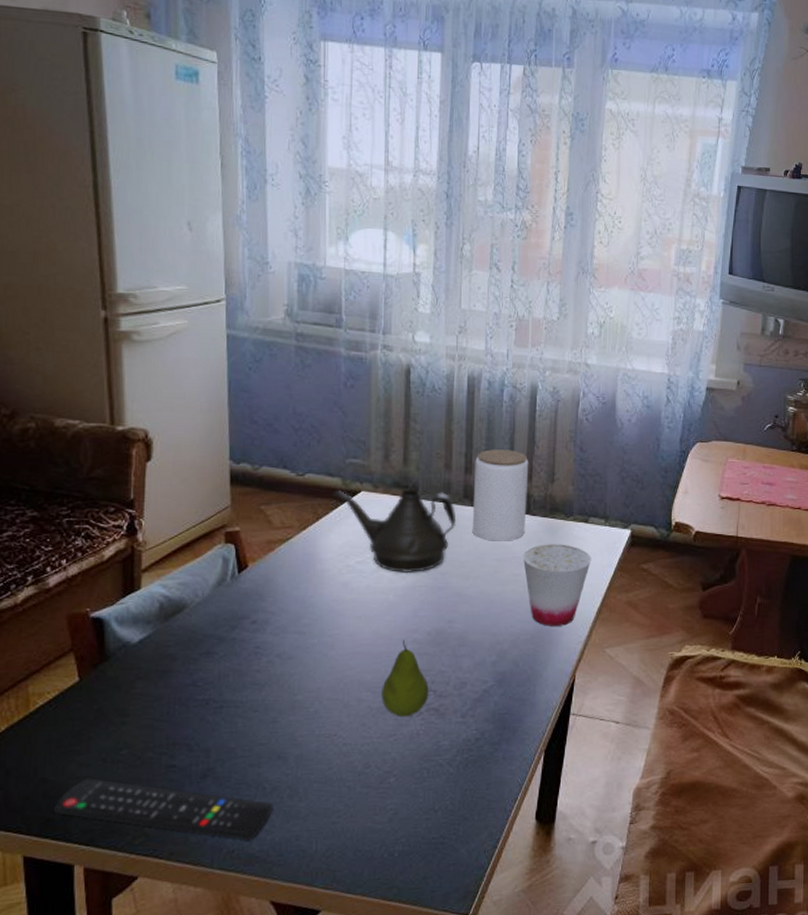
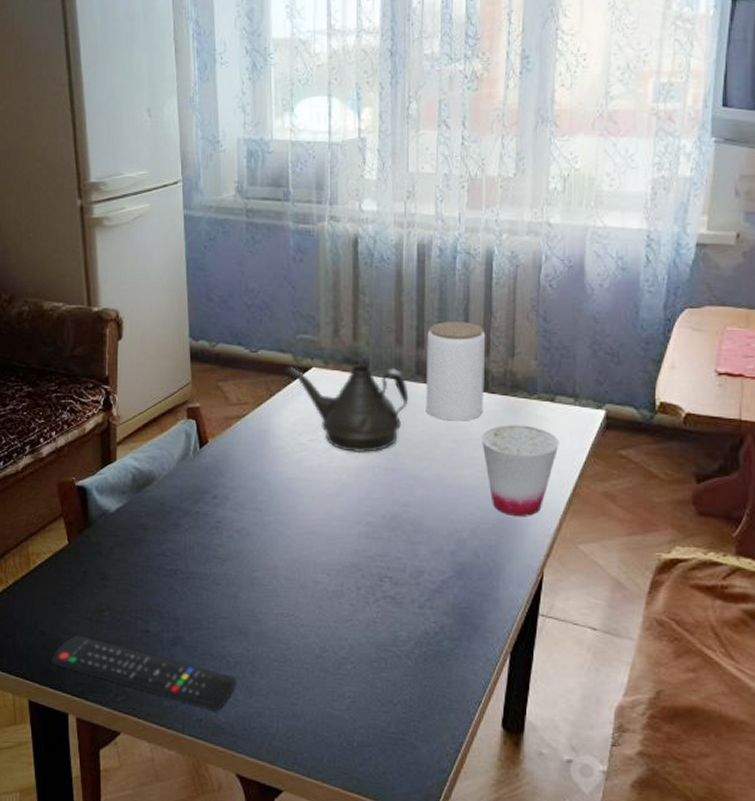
fruit: present [381,640,429,717] -> none [337,523,384,603]

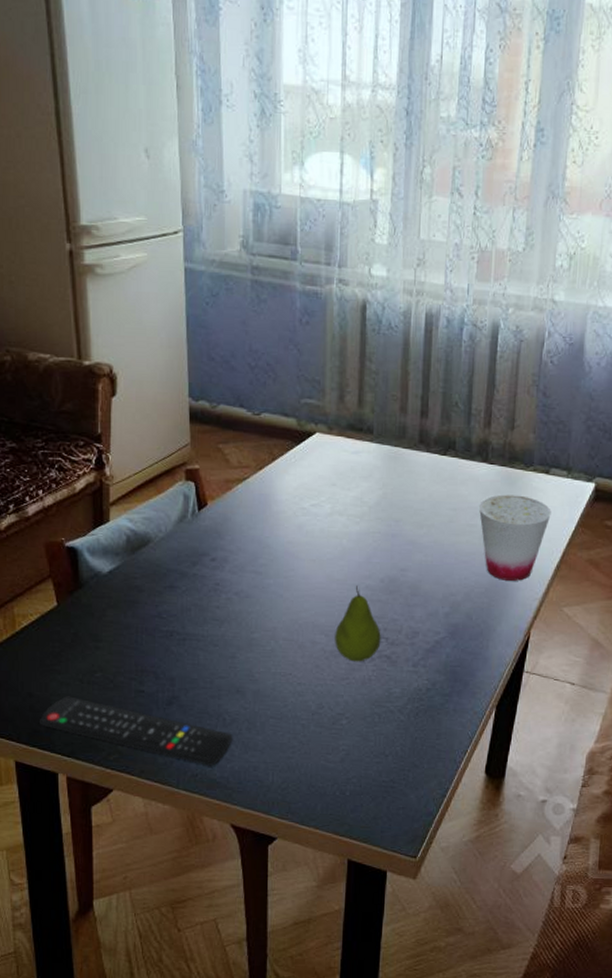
teapot: present [285,365,409,453] -> none [288,430,411,519]
fruit: none [337,523,384,603] -> present [335,586,381,662]
jar: present [426,322,486,421] -> none [427,392,488,490]

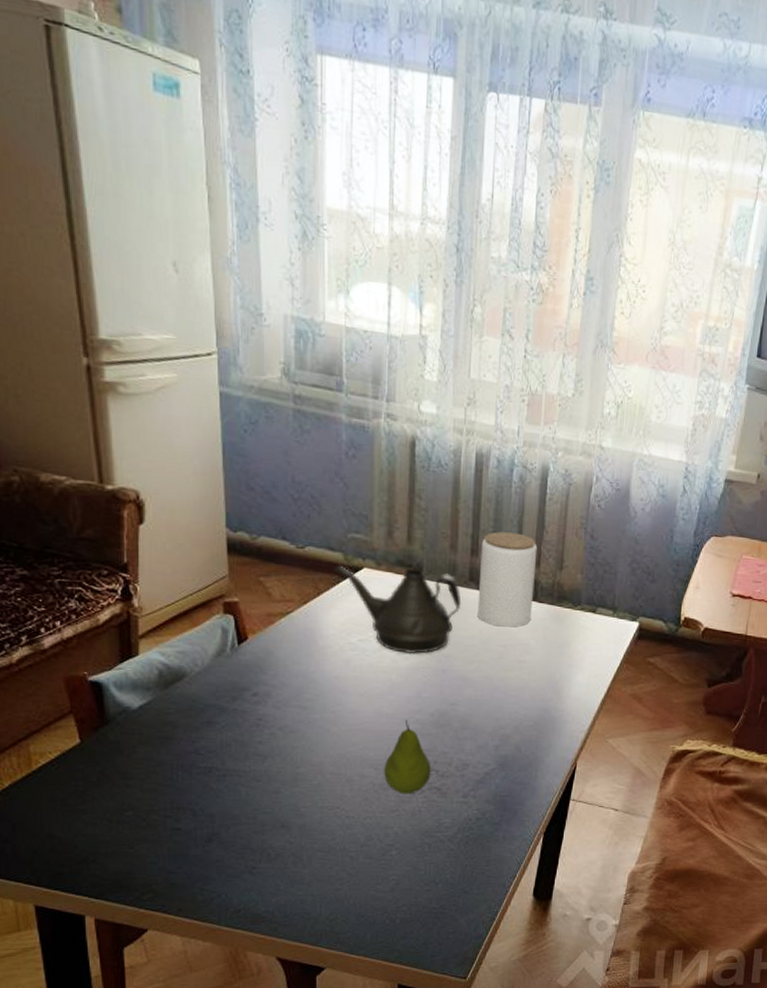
remote control: present [40,696,233,766] -> none [62,836,278,901]
teapot: none [288,430,411,519] -> present [334,565,462,654]
jar: none [427,392,488,490] -> present [477,532,538,627]
cup: present [479,494,552,581] -> none [528,632,598,714]

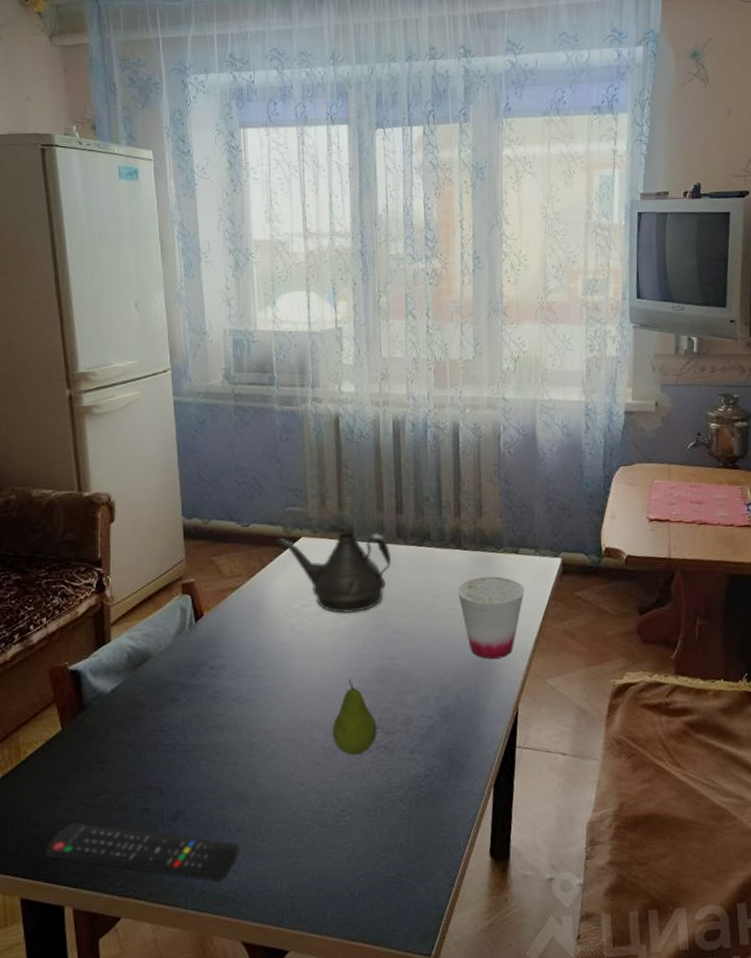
remote control: none [62,836,278,901] -> present [45,822,239,881]
jar: present [477,532,538,627] -> none [405,487,458,578]
cup: none [528,632,598,714] -> present [458,576,525,659]

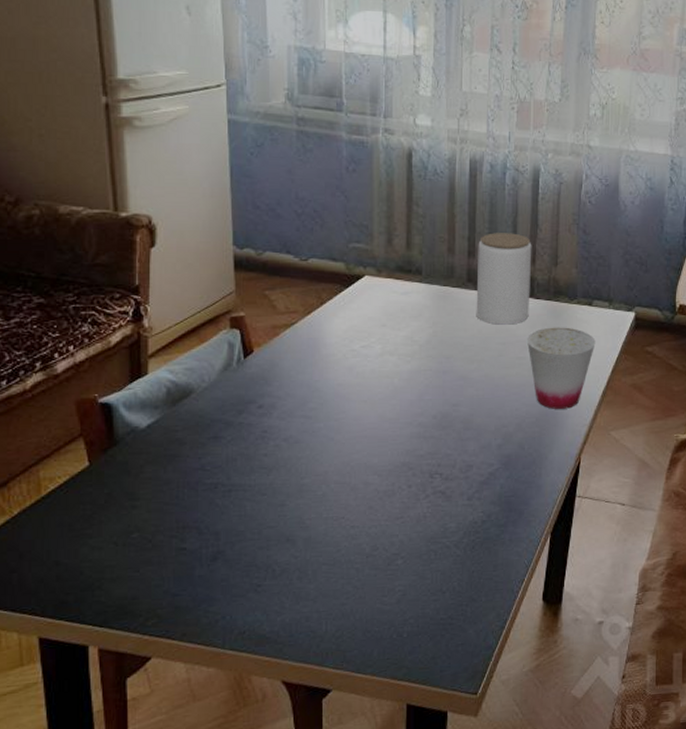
remote control: present [45,822,239,881] -> none [68,561,283,621]
teapot: present [276,532,392,614] -> none [337,273,460,358]
fruit: present [332,679,377,756] -> none [388,424,435,500]
jar: none [405,487,458,578] -> present [476,233,532,325]

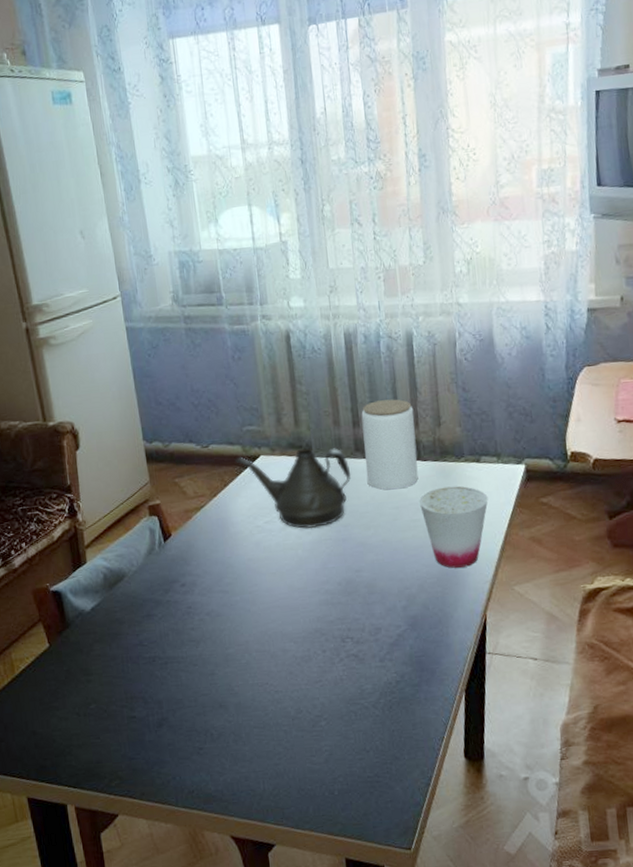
teapot: none [337,273,460,358] -> present [235,448,351,529]

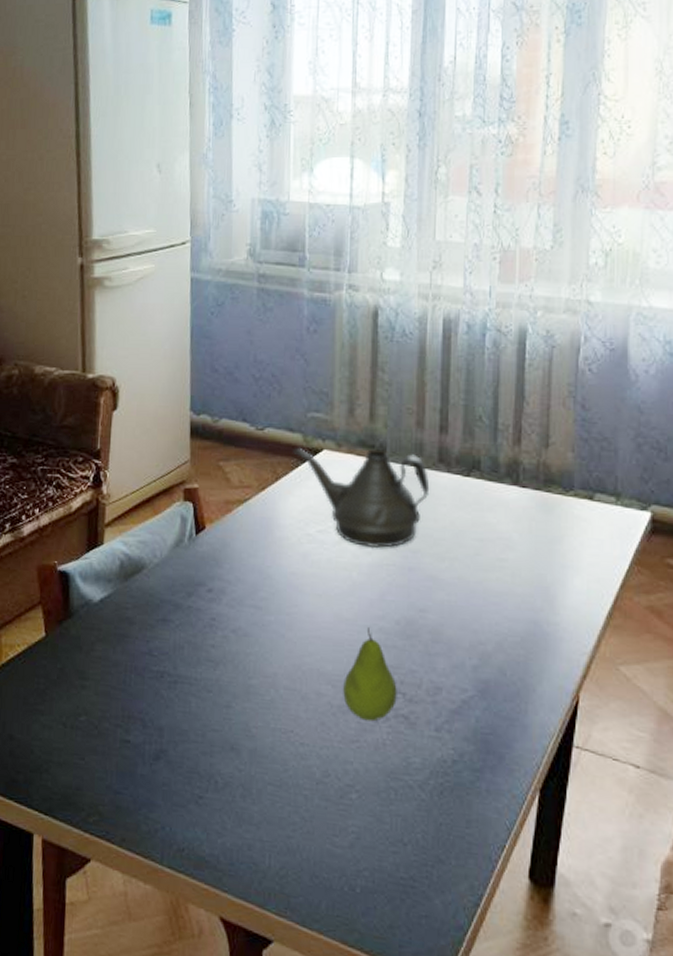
fruit: none [303,592,347,664] -> present [343,628,397,722]
jar: present [361,399,419,490] -> none [448,405,517,517]
cup: present [419,486,488,568] -> none [511,523,598,630]

